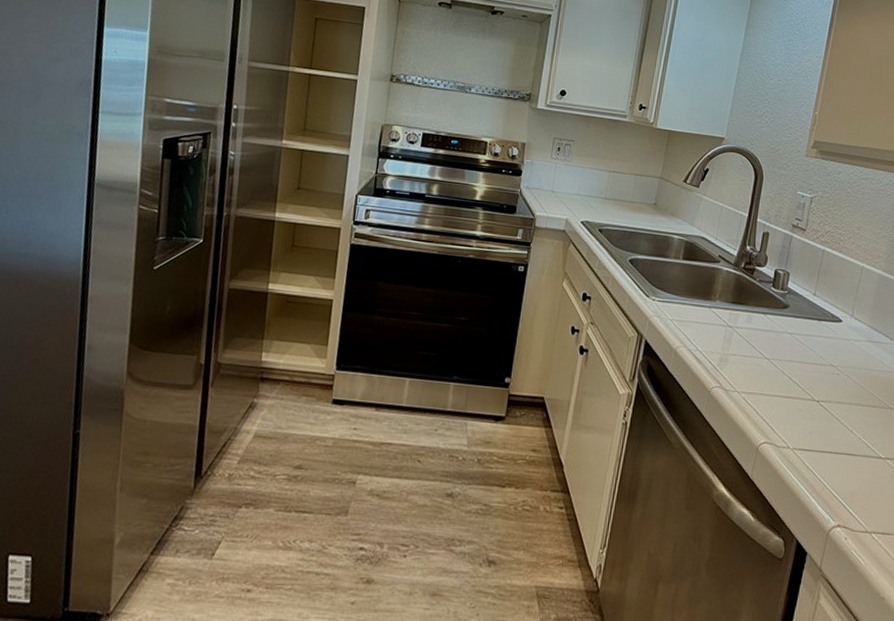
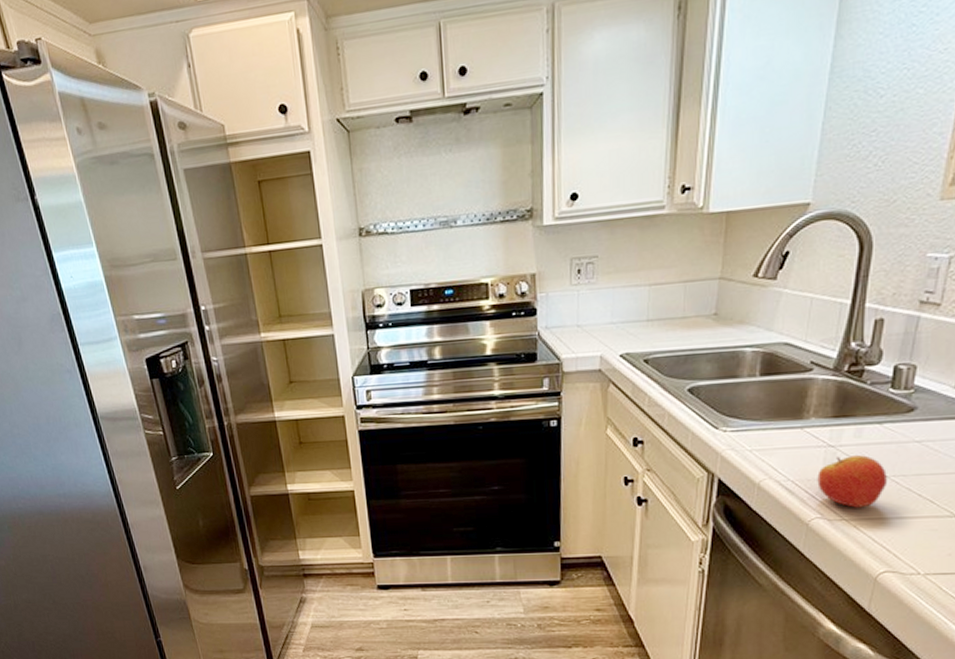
apple: none [718,336,768,383] -> present [817,455,887,508]

